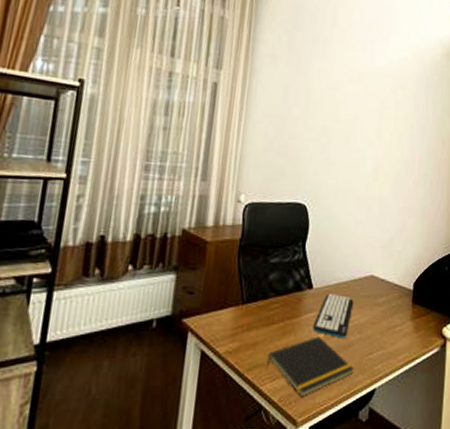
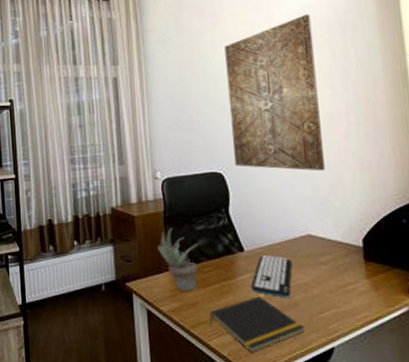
succulent plant: none [226,258,269,330] -> present [157,228,198,291]
wall art: none [319,66,405,215] -> present [224,14,326,171]

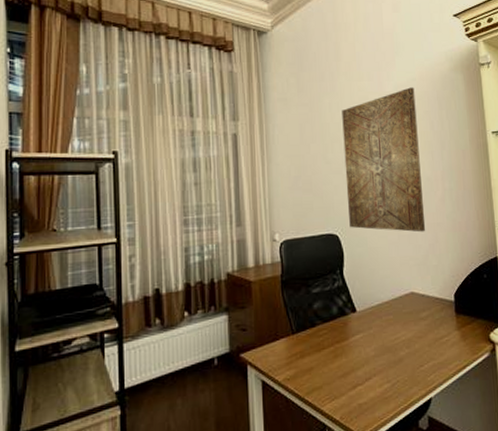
succulent plant: present [157,228,198,291] -> none [274,292,313,357]
notepad: present [209,296,305,353] -> none [324,355,408,413]
keyboard: present [251,255,293,298] -> none [362,314,398,355]

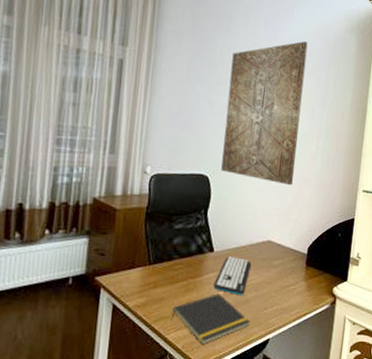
notepad: none [324,355,408,413] -> present [171,294,250,345]
keyboard: none [362,314,398,355] -> present [213,257,252,296]

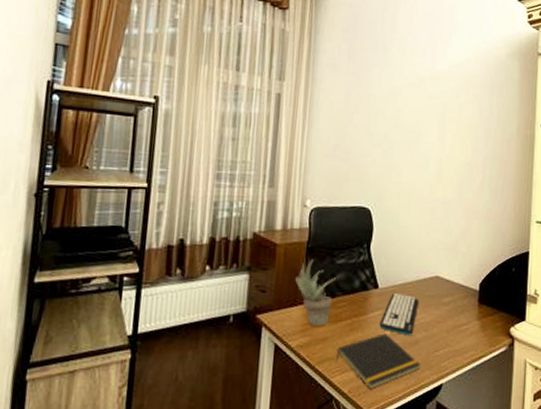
succulent plant: none [134,224,173,287] -> present [295,259,336,326]
wall art: present [221,41,308,186] -> none [383,68,468,217]

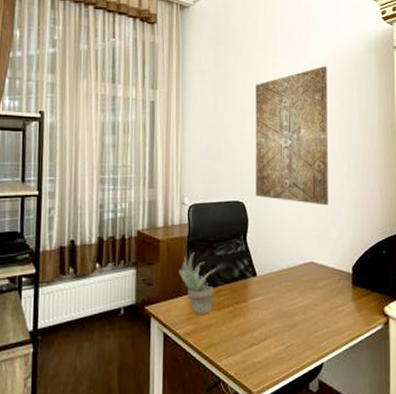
notepad: present [336,333,421,390] -> none [221,318,301,371]
keyboard: present [379,293,420,336] -> none [260,280,296,319]
wall art: none [383,68,468,217] -> present [255,66,329,206]

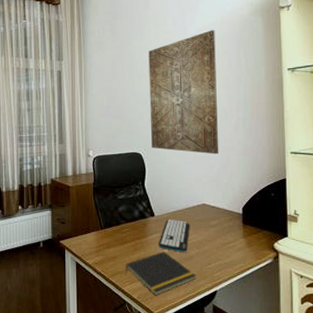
succulent plant: present [179,252,216,314] -> none [87,196,119,247]
notepad: none [221,318,301,371] -> present [125,251,196,296]
keyboard: none [260,280,296,319] -> present [158,220,190,253]

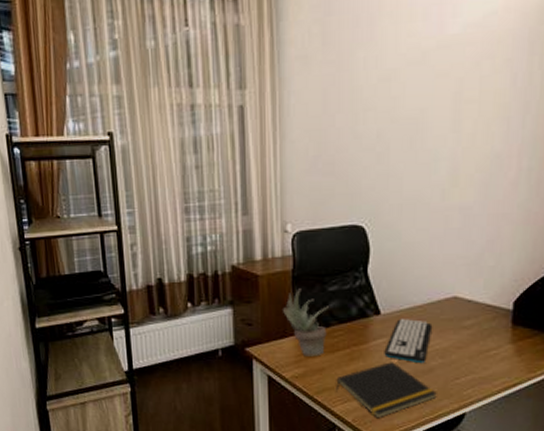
succulent plant: none [87,196,119,247] -> present [283,288,328,357]
wall art: present [148,30,219,155] -> none [379,24,494,225]

